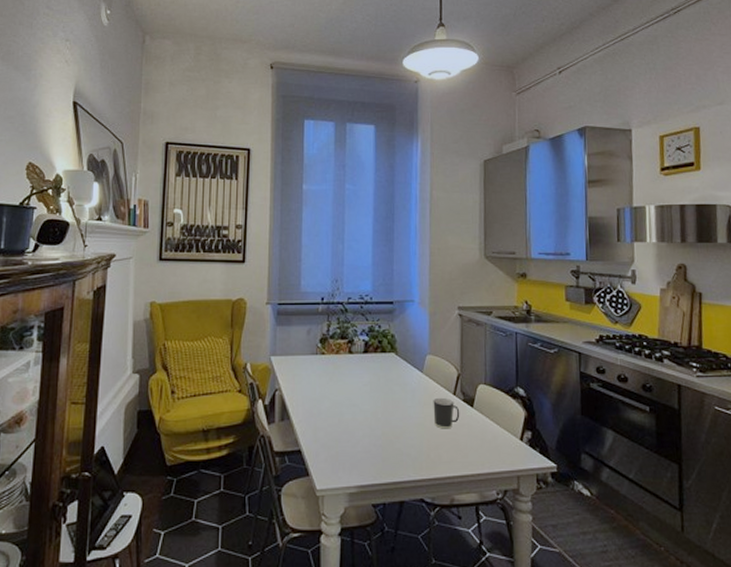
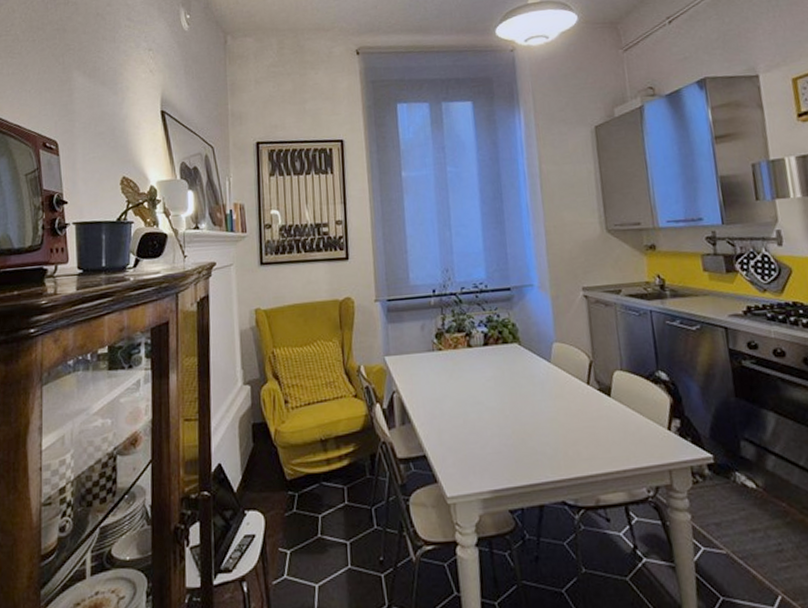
mug: present [433,397,460,429] -> none [565,388,597,423]

